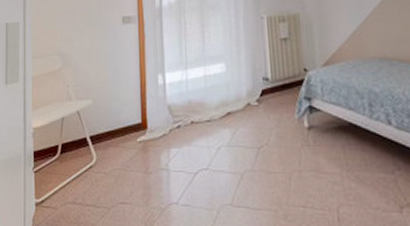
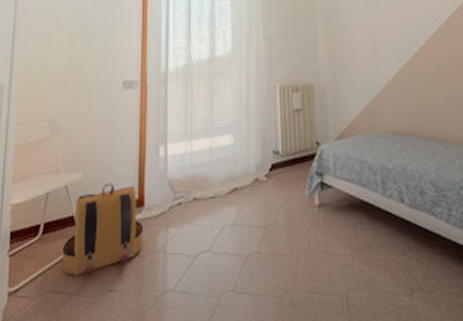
backpack: none [78,109,148,190] -> present [62,183,144,276]

